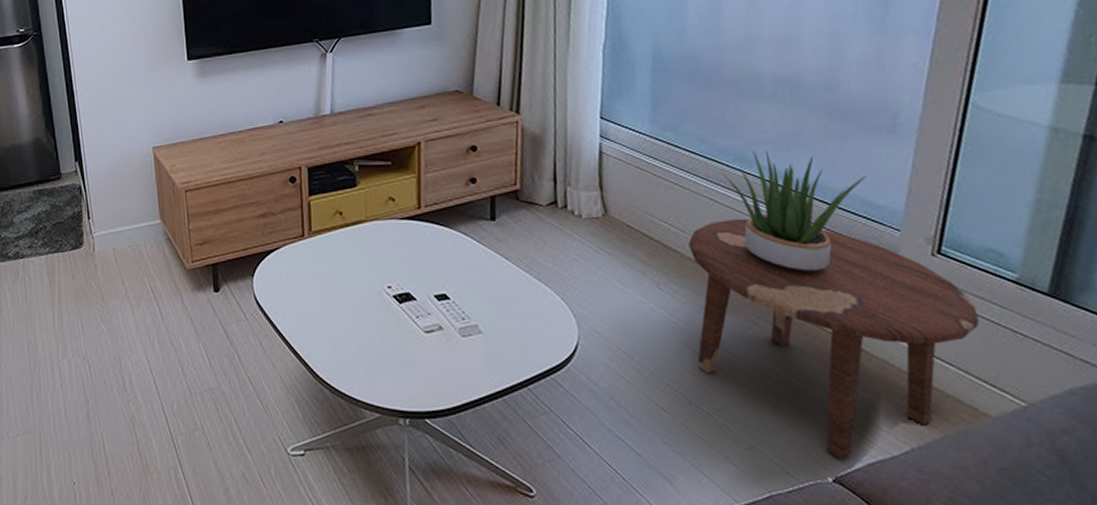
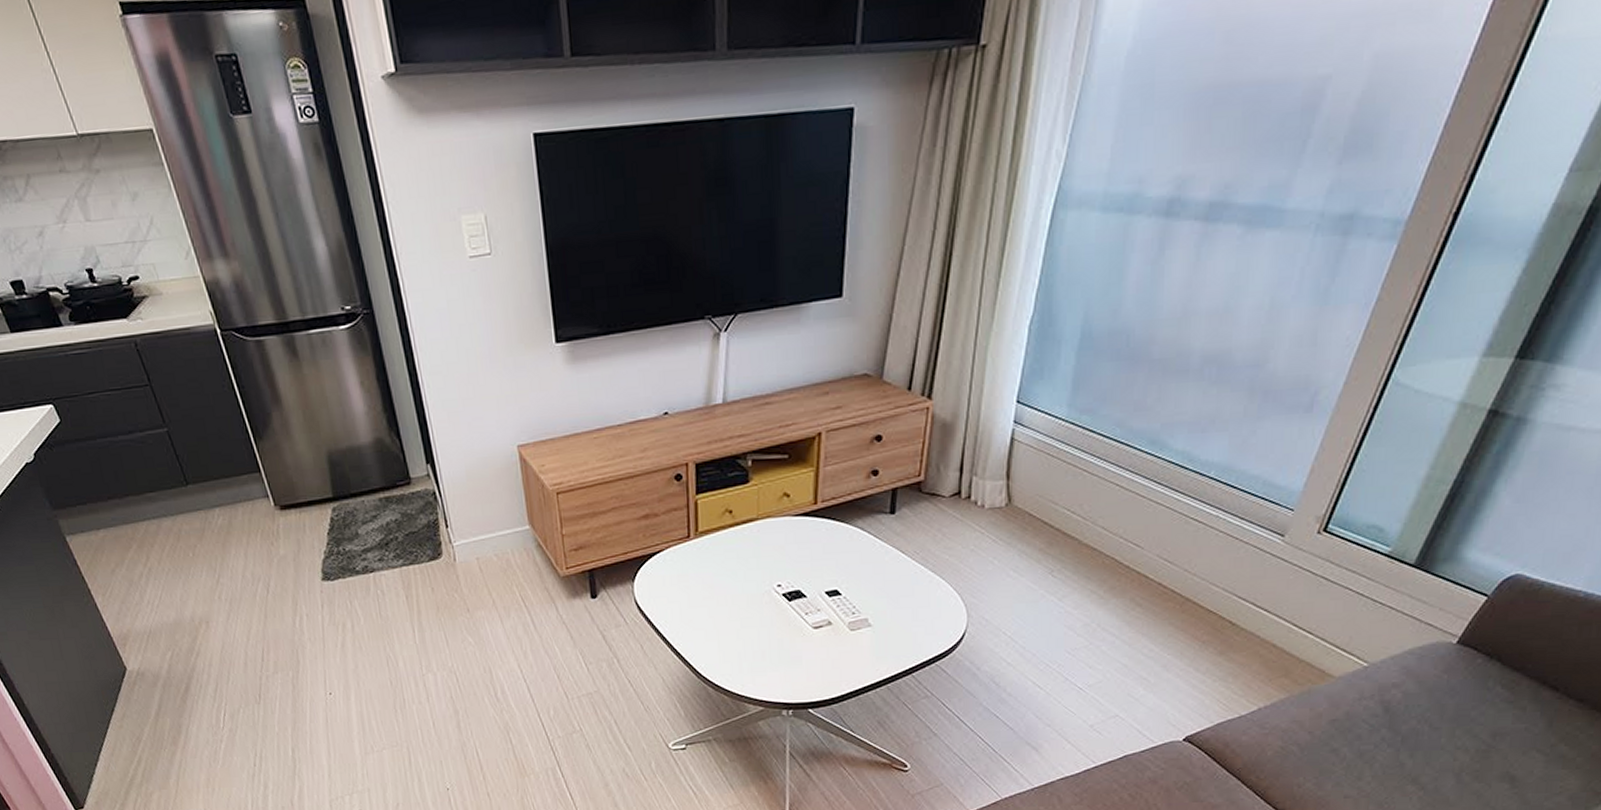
side table: present [688,218,980,459] -> none [1078,503,1347,721]
potted plant: present [721,151,867,272] -> none [1132,433,1274,554]

